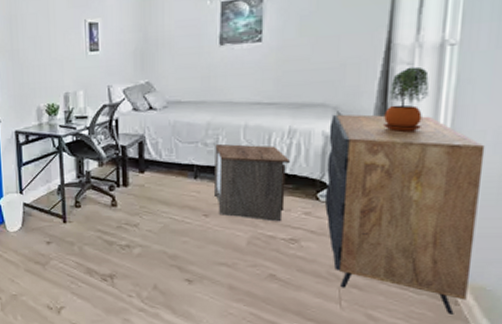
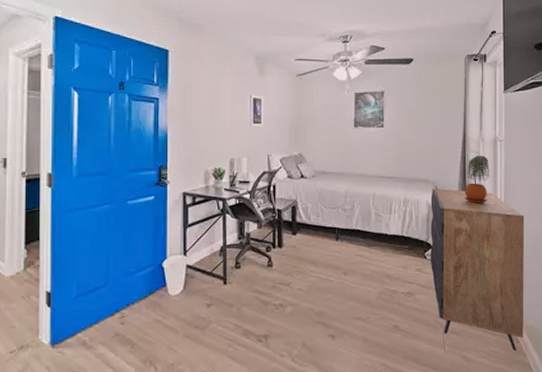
nightstand: present [215,143,291,222] -> none [352,209,406,278]

